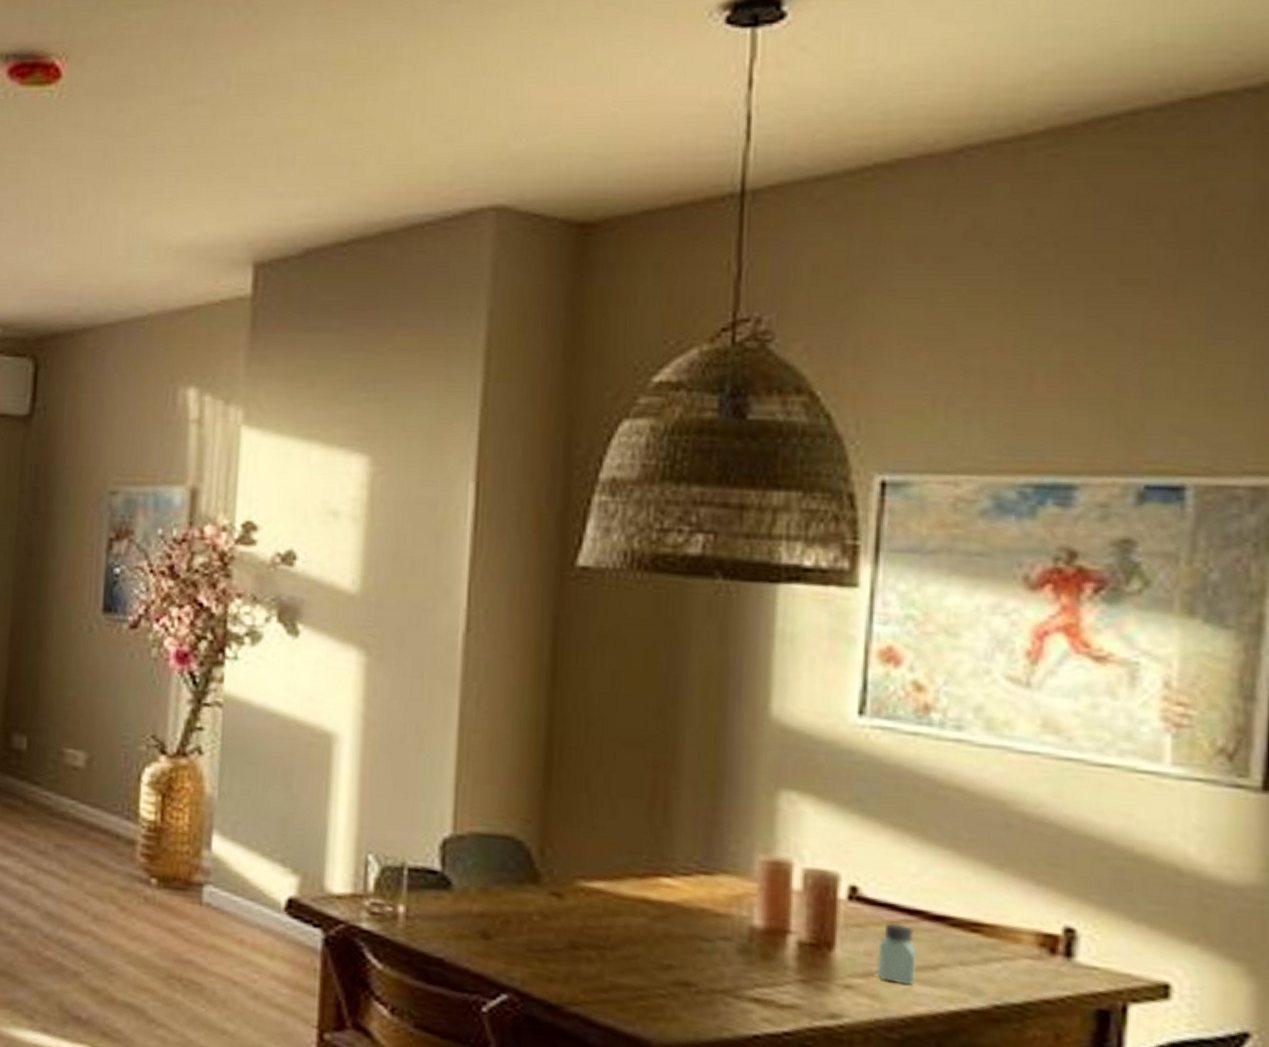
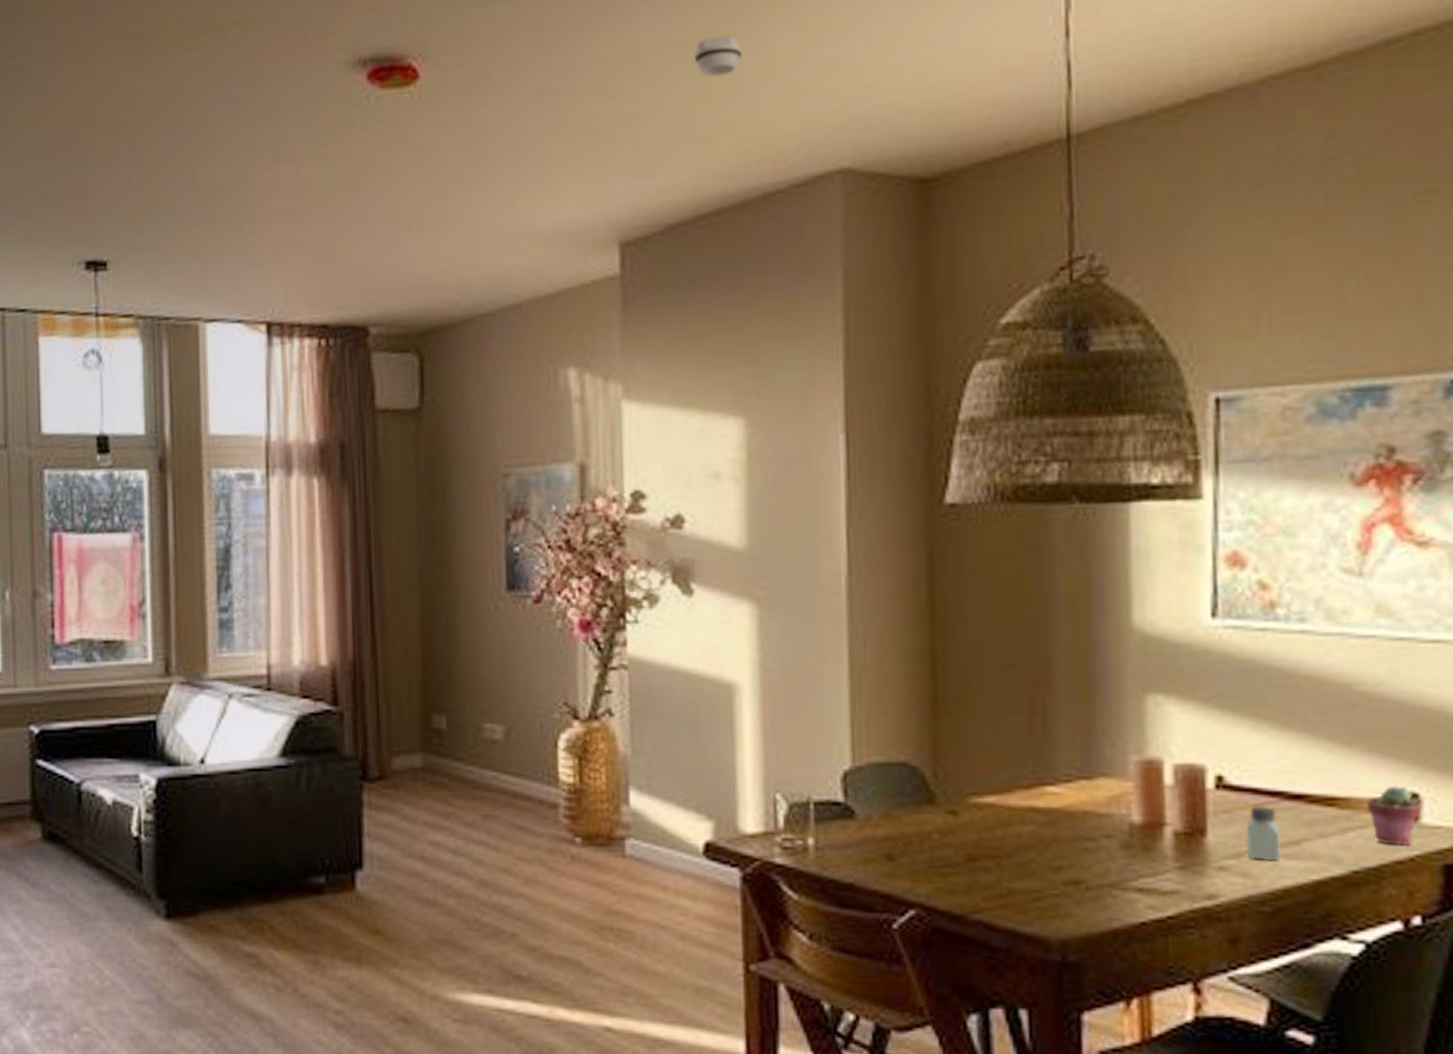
smoke detector: none [349,58,401,100] -> present [694,35,742,77]
potted succulent: none [1015,917,1077,984] -> present [1365,785,1422,846]

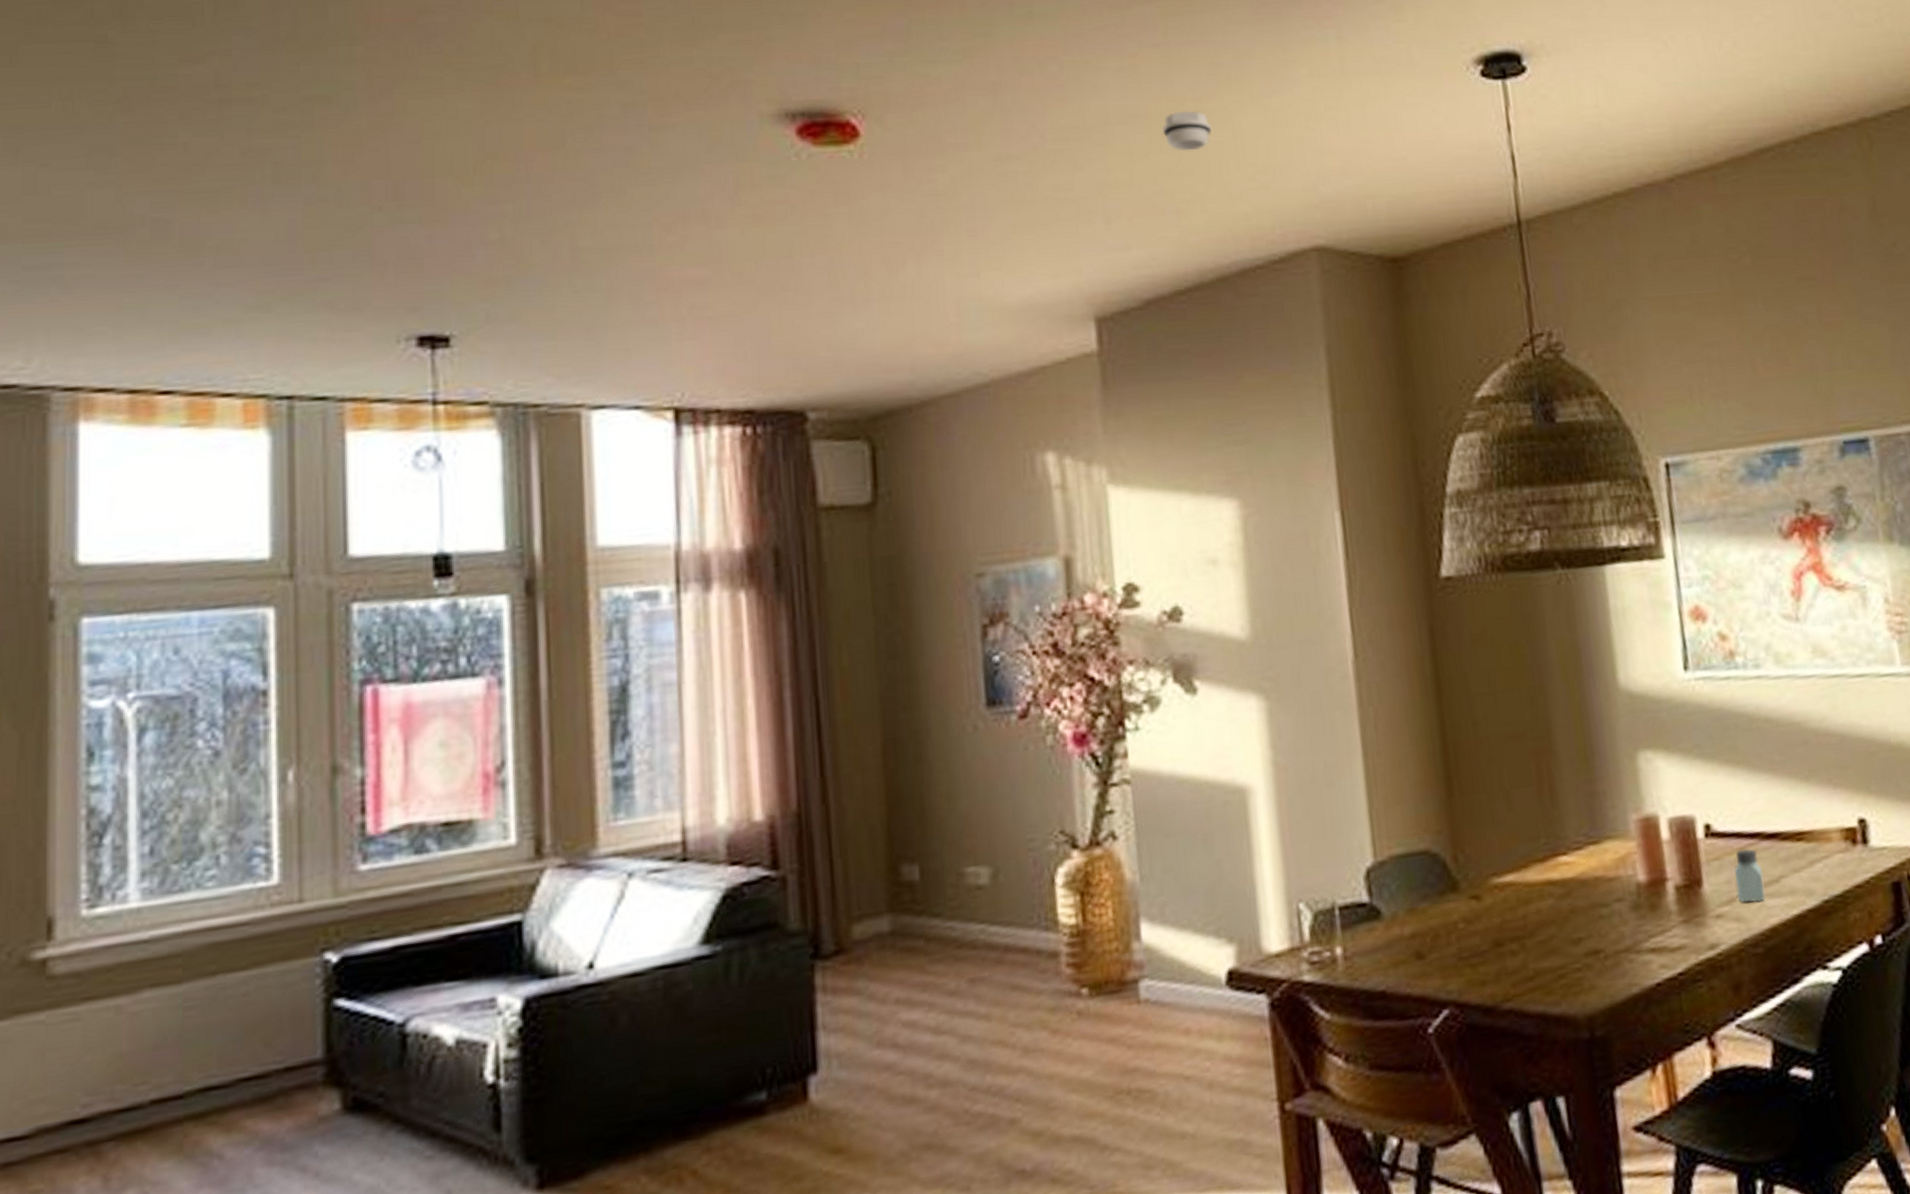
potted succulent: present [1365,785,1422,846] -> none [1826,813,1869,872]

